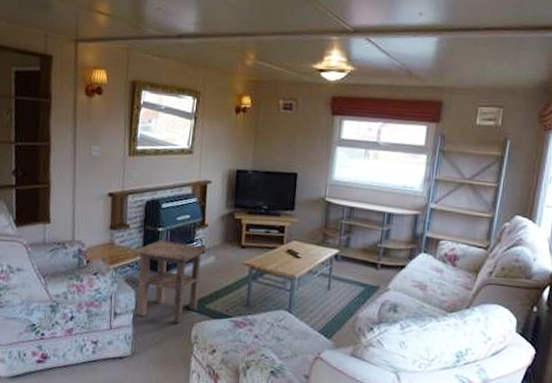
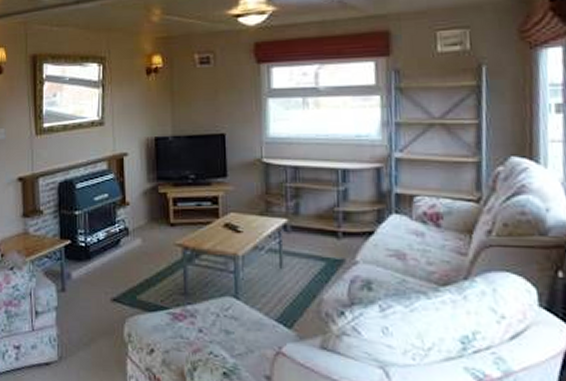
side table: present [132,240,209,324] -> none [48,225,133,320]

